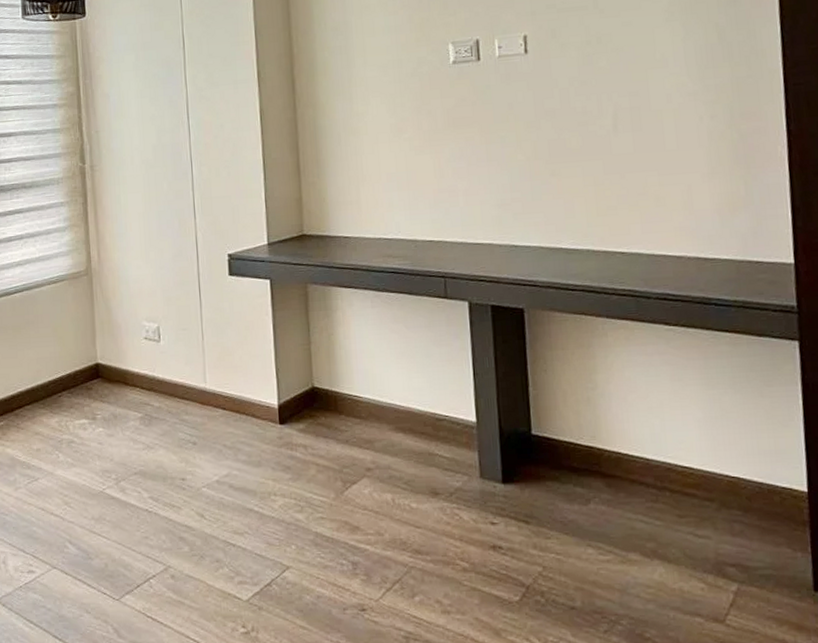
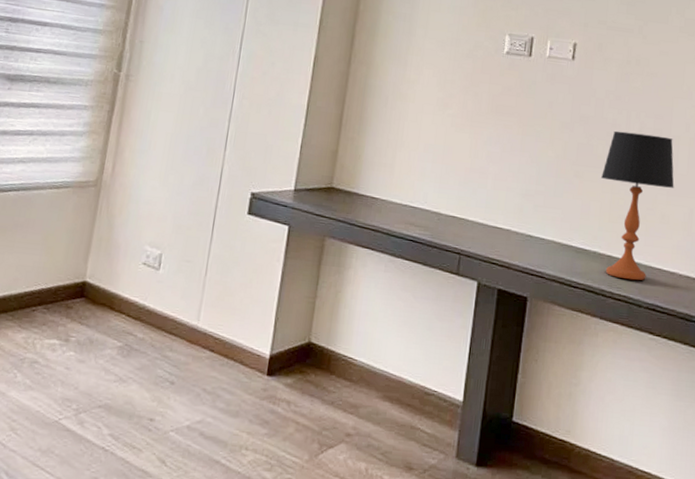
table lamp: none [580,113,665,273] -> present [601,130,674,281]

